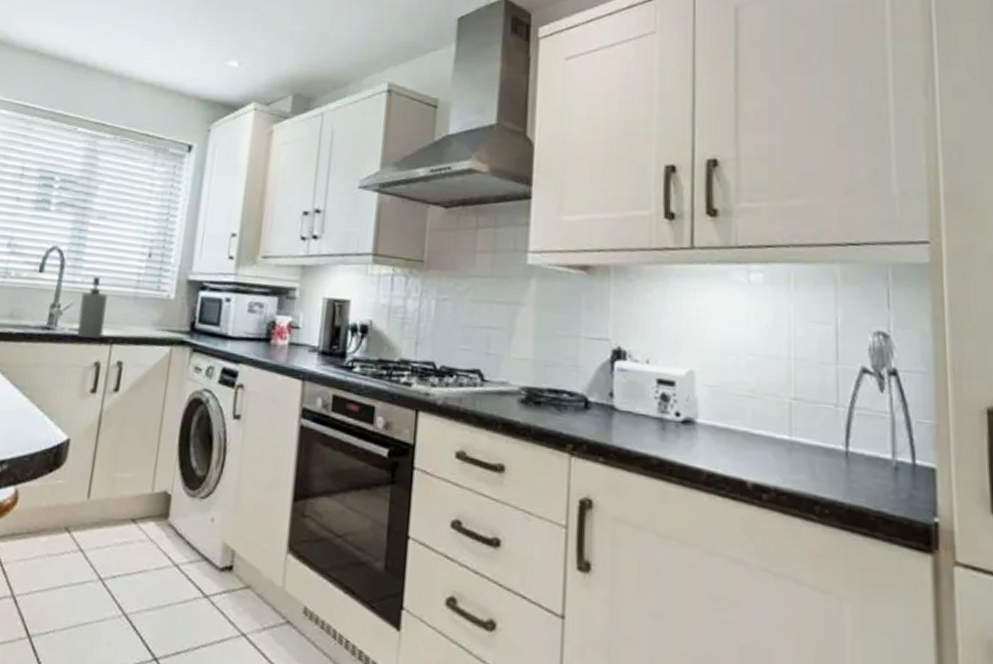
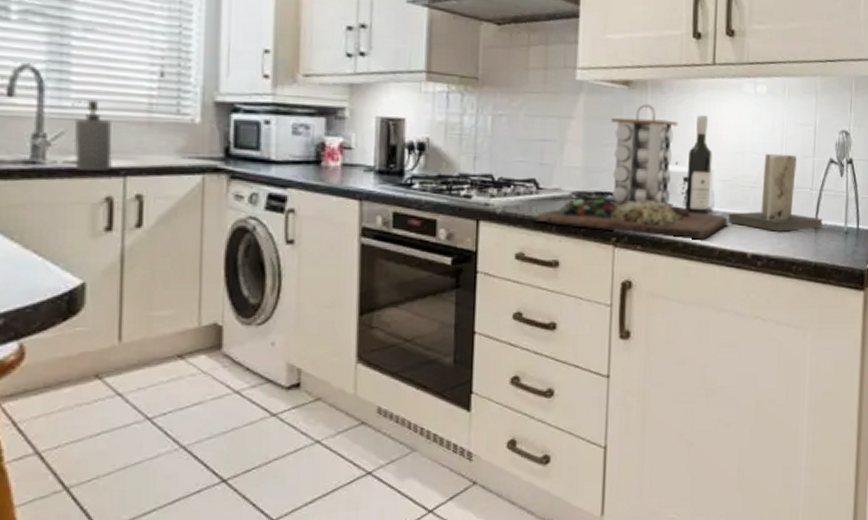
cutting board: none [479,393,719,460] -> present [535,195,729,241]
spice rack: none [567,291,648,414] -> present [611,103,678,207]
bottle: none [660,306,694,428] -> present [685,115,713,215]
paper towel roll: none [717,355,857,459] -> present [727,153,823,232]

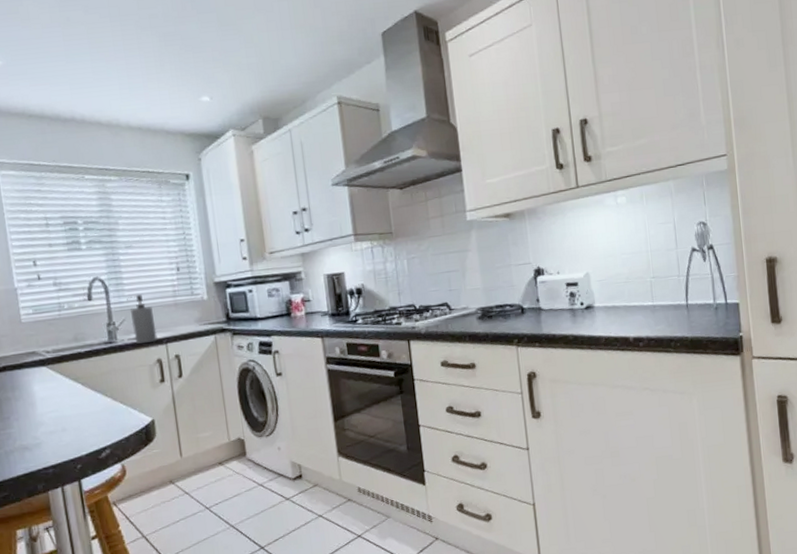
cutting board: present [535,195,729,241] -> none [452,305,610,336]
spice rack: present [611,103,678,207] -> none [499,229,561,315]
bottle: present [685,115,713,215] -> none [567,230,591,312]
paper towel roll: present [727,153,823,232] -> none [608,250,693,317]

